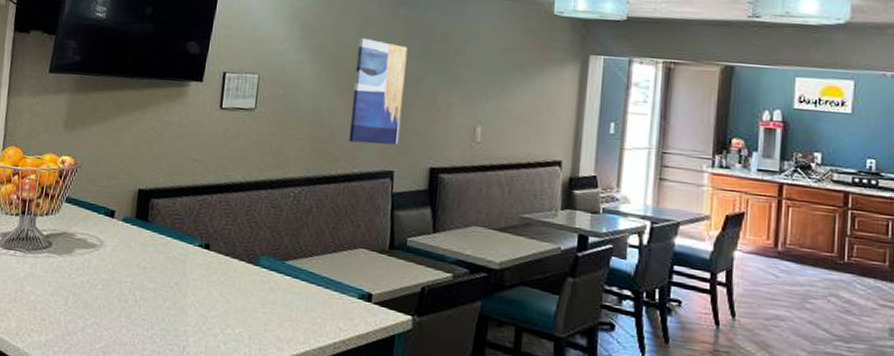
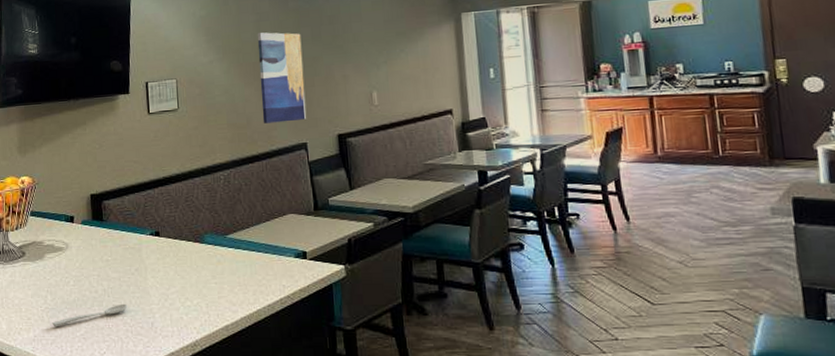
spoon: none [69,319,160,335] -> present [52,303,128,327]

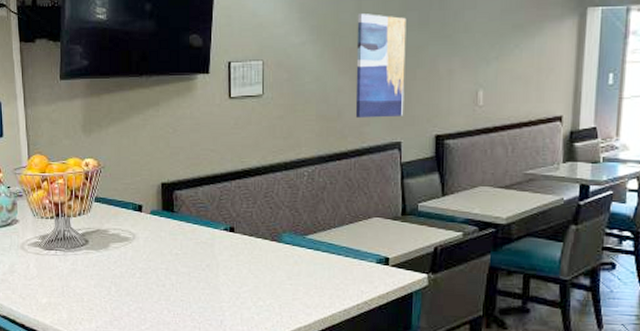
spoon: present [52,303,128,327] -> none [115,299,197,320]

